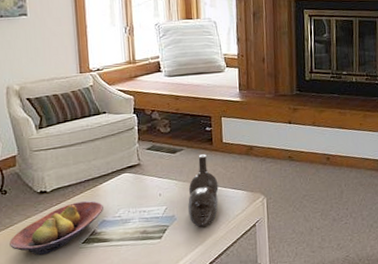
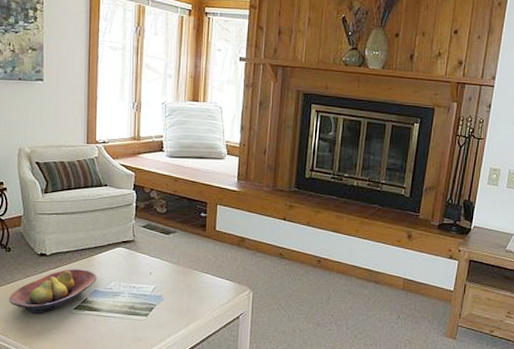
decorative vase: present [188,154,219,227] -> none [176,239,207,311]

